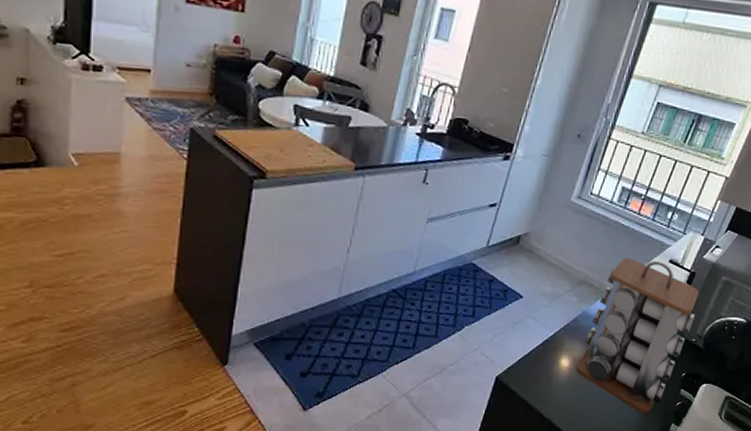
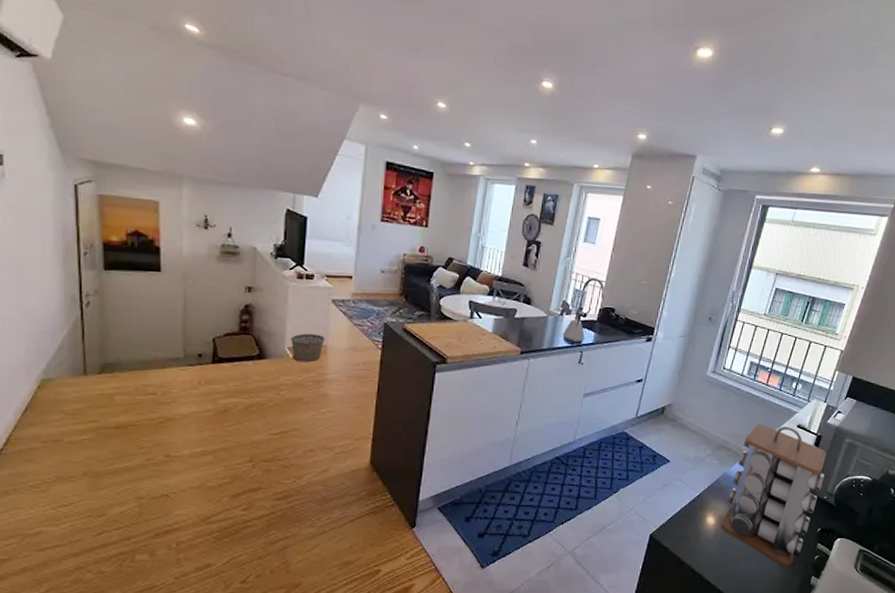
basket: none [74,137,118,173] -> present [290,333,325,363]
kettle: none [405,119,431,162] -> present [562,309,585,345]

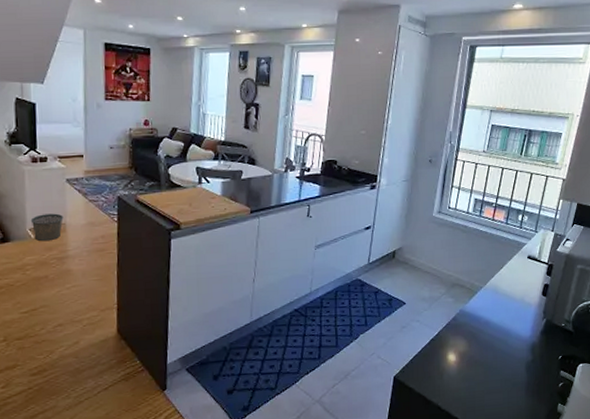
kettle: present [562,309,585,345] -> none [289,165,310,199]
spice rack: present [721,424,826,567] -> none [463,258,560,398]

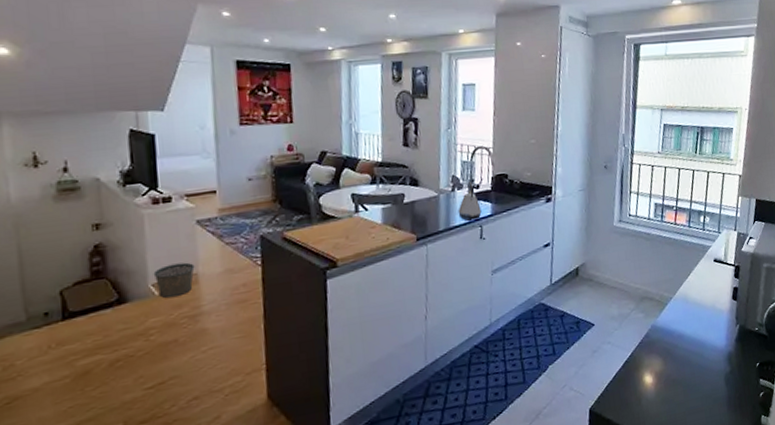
kettle: none [289,165,310,199] -> present [458,182,482,221]

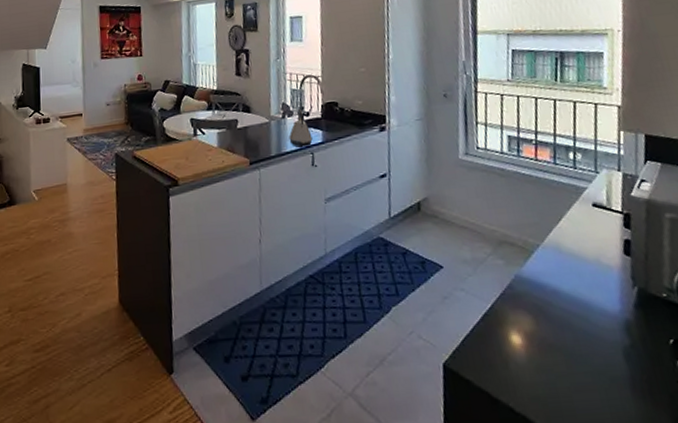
basket: present [153,262,195,299] -> none [34,173,65,204]

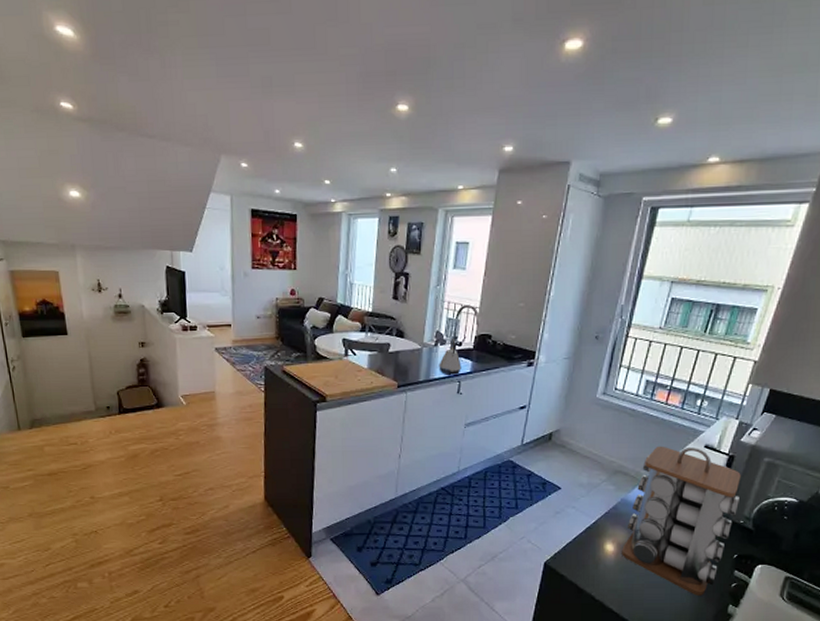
spice rack: none [528,206,657,400] -> present [622,446,741,595]

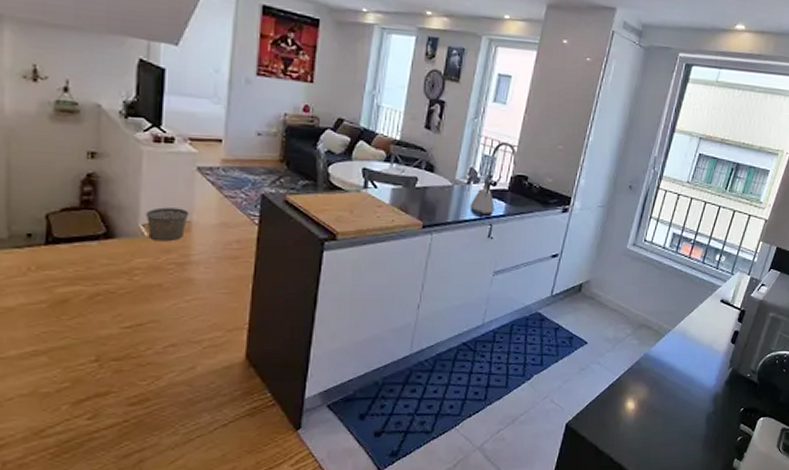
basket: none [182,381,213,409] -> present [145,207,189,242]
spice rack: present [622,446,741,595] -> none [641,299,750,451]

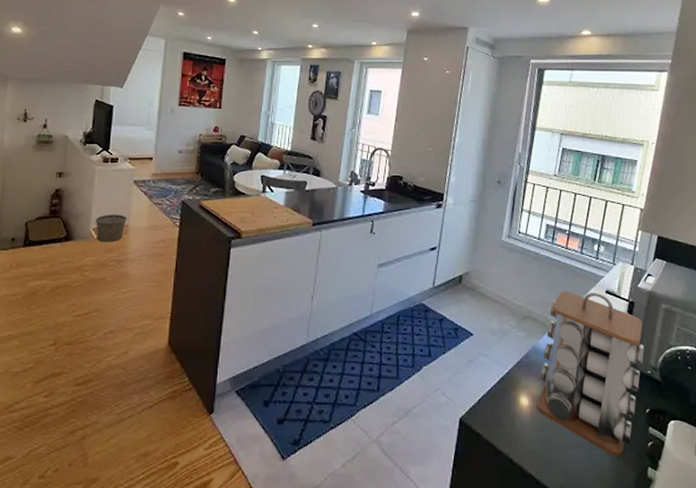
kettle: present [469,177,495,217] -> none [353,179,374,214]
spice rack: none [641,299,750,451] -> present [536,290,644,457]

